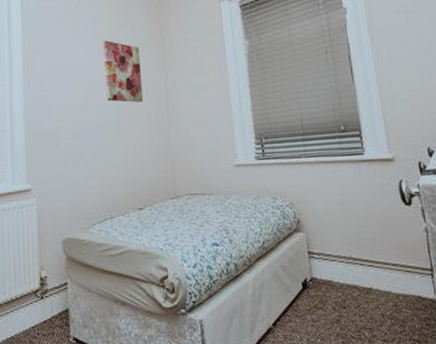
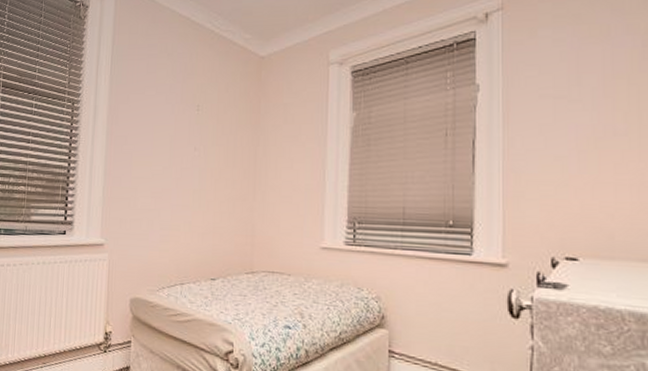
wall art: present [103,40,144,103] -> none [191,97,232,168]

